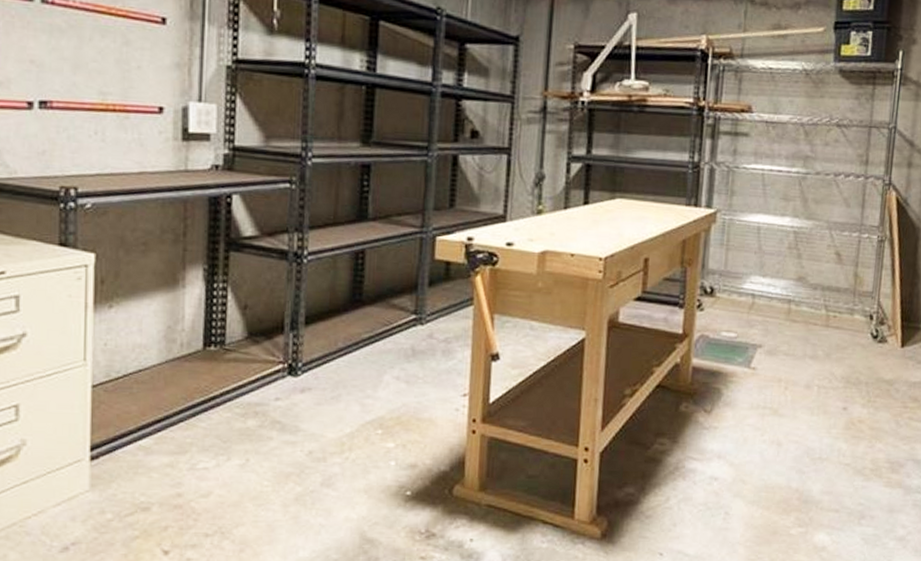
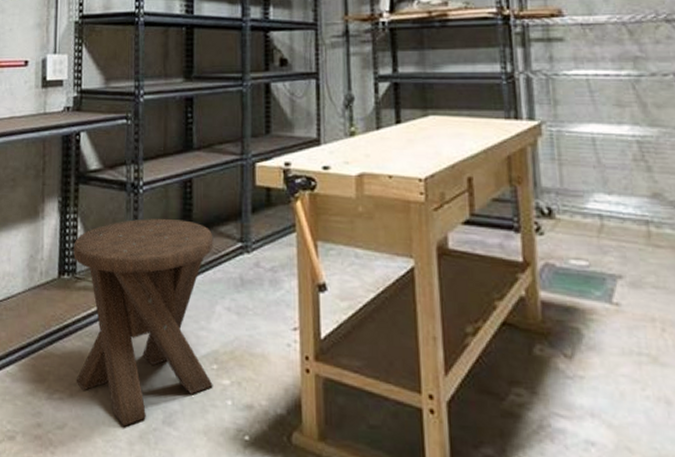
music stool: none [222,289,385,491] -> present [73,218,213,427]

